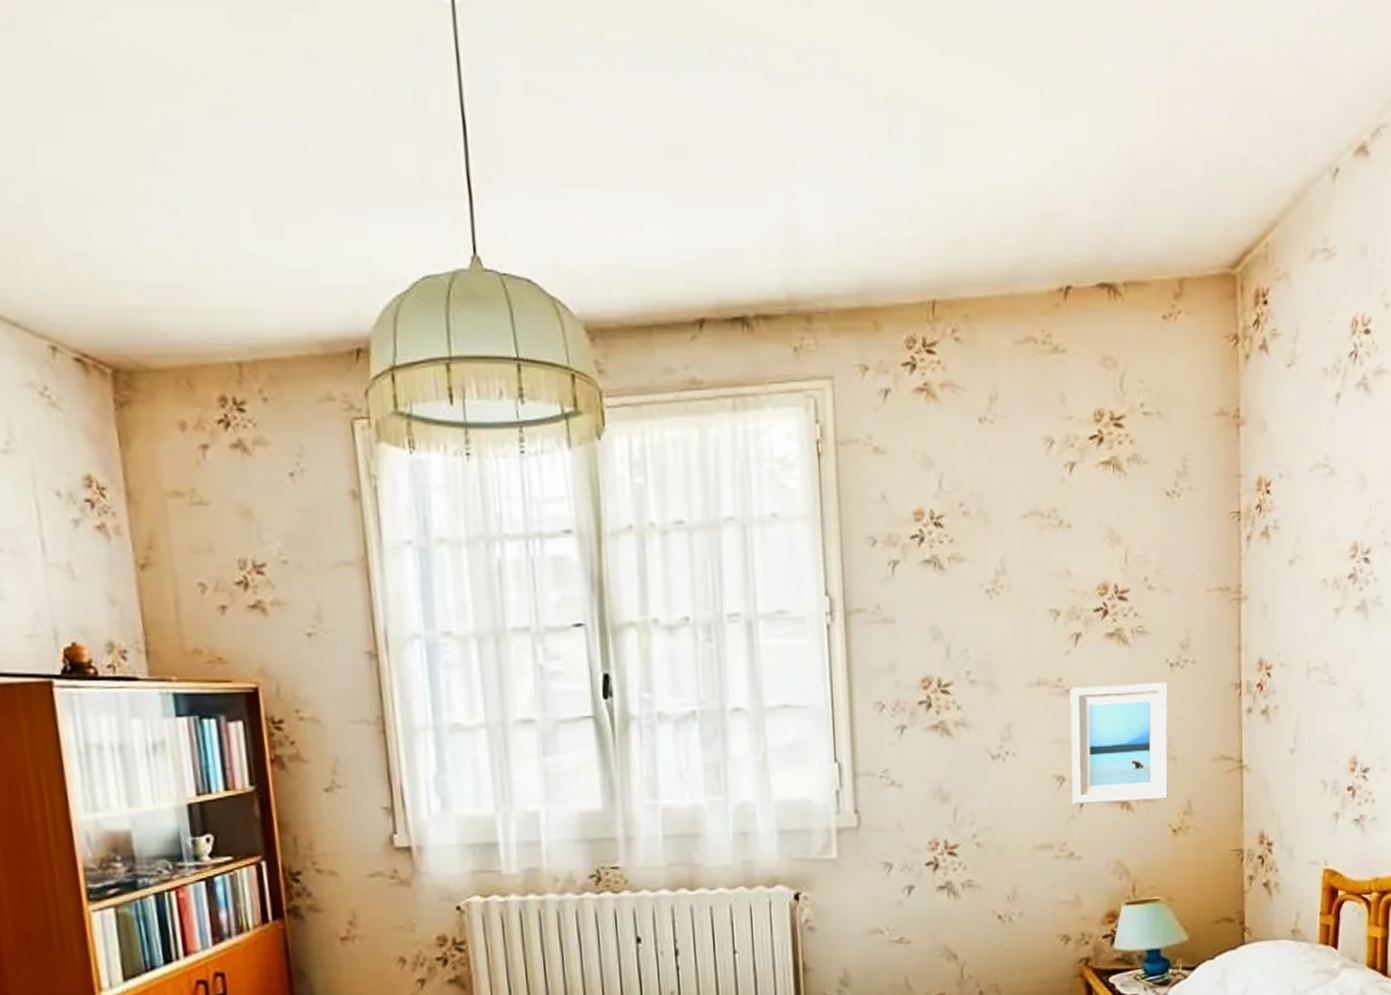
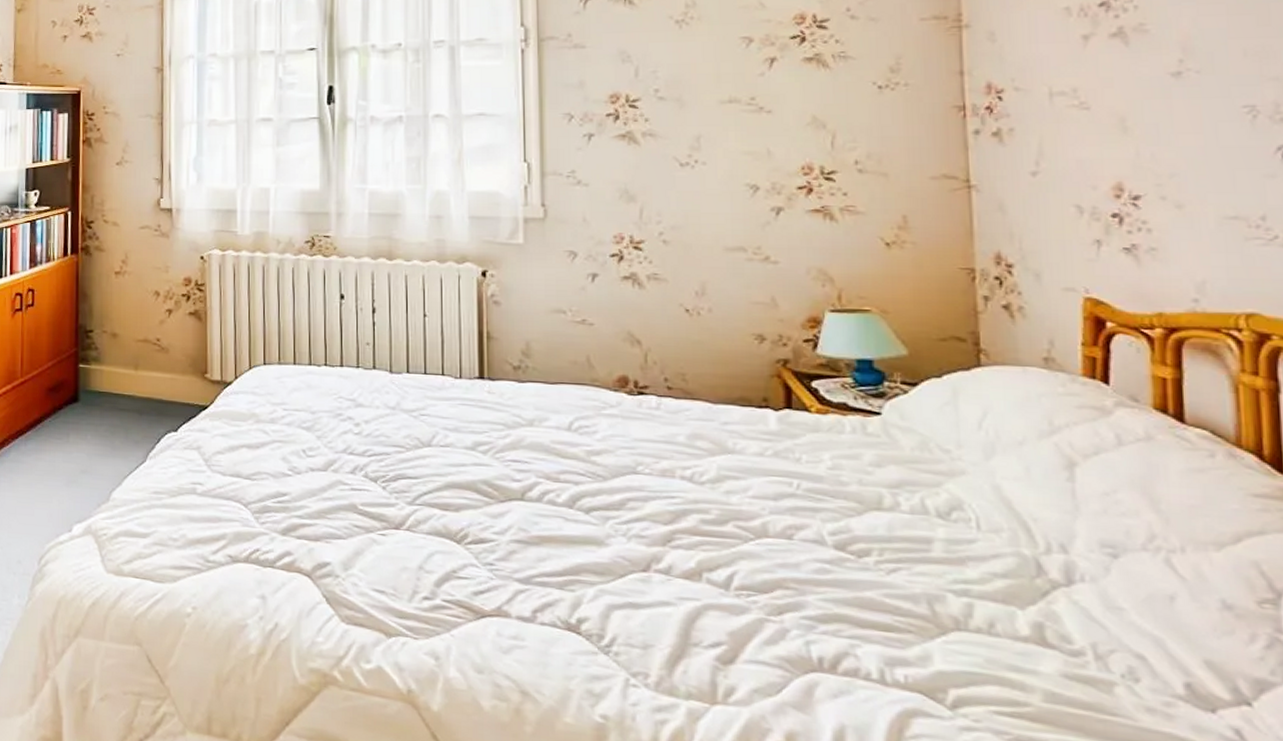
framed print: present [1070,682,1168,804] -> none [764,103,879,213]

